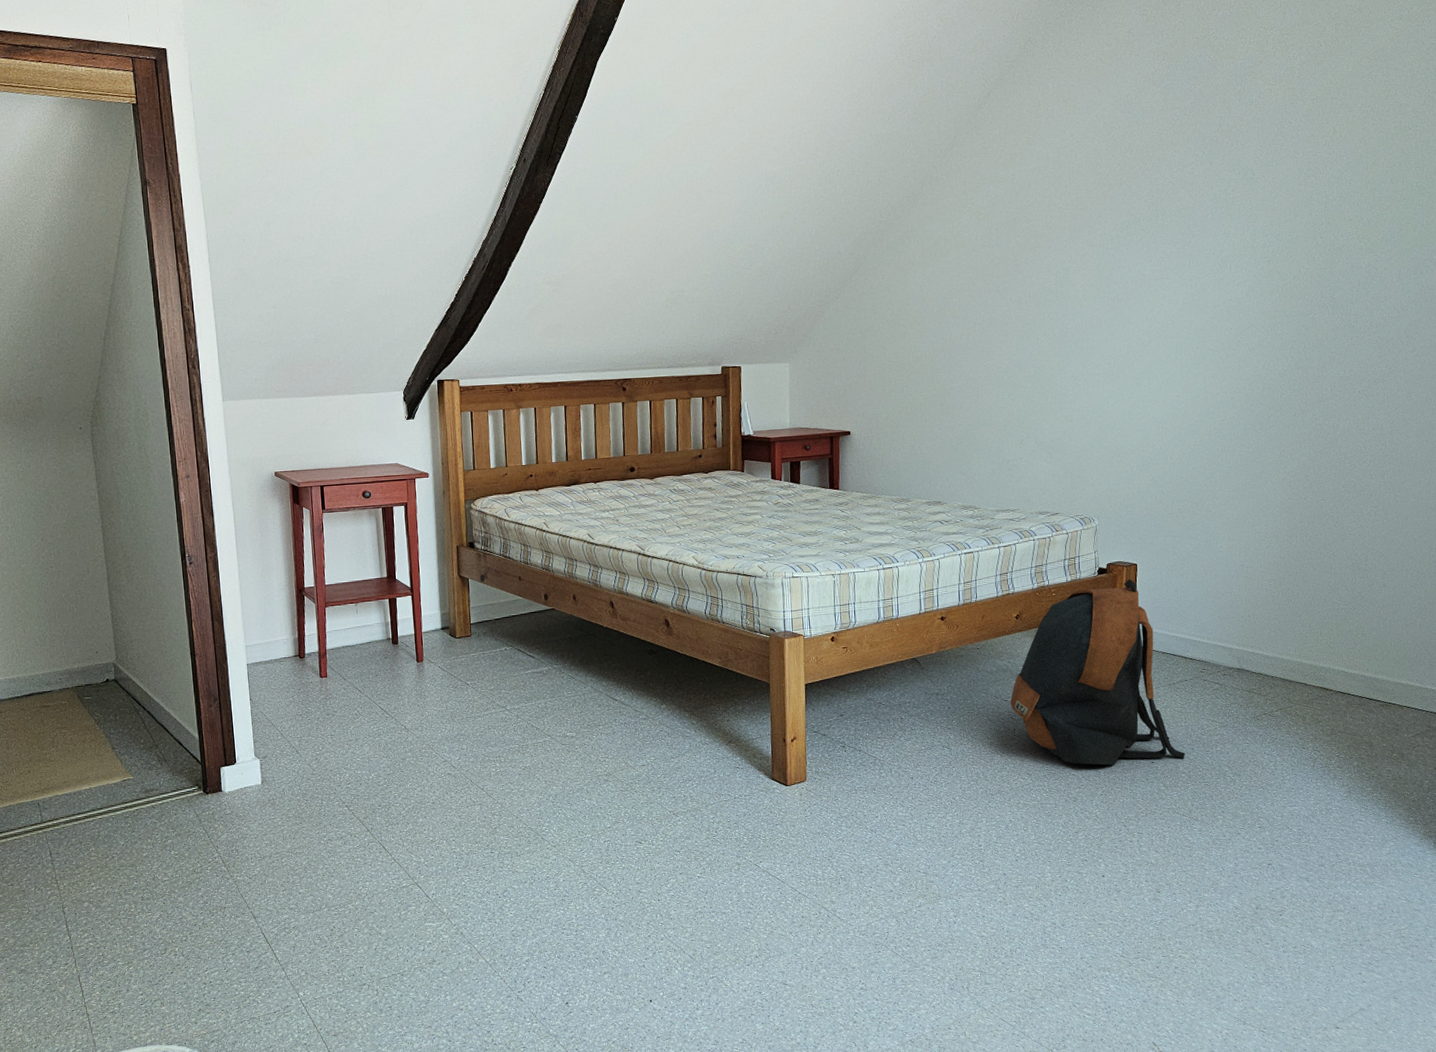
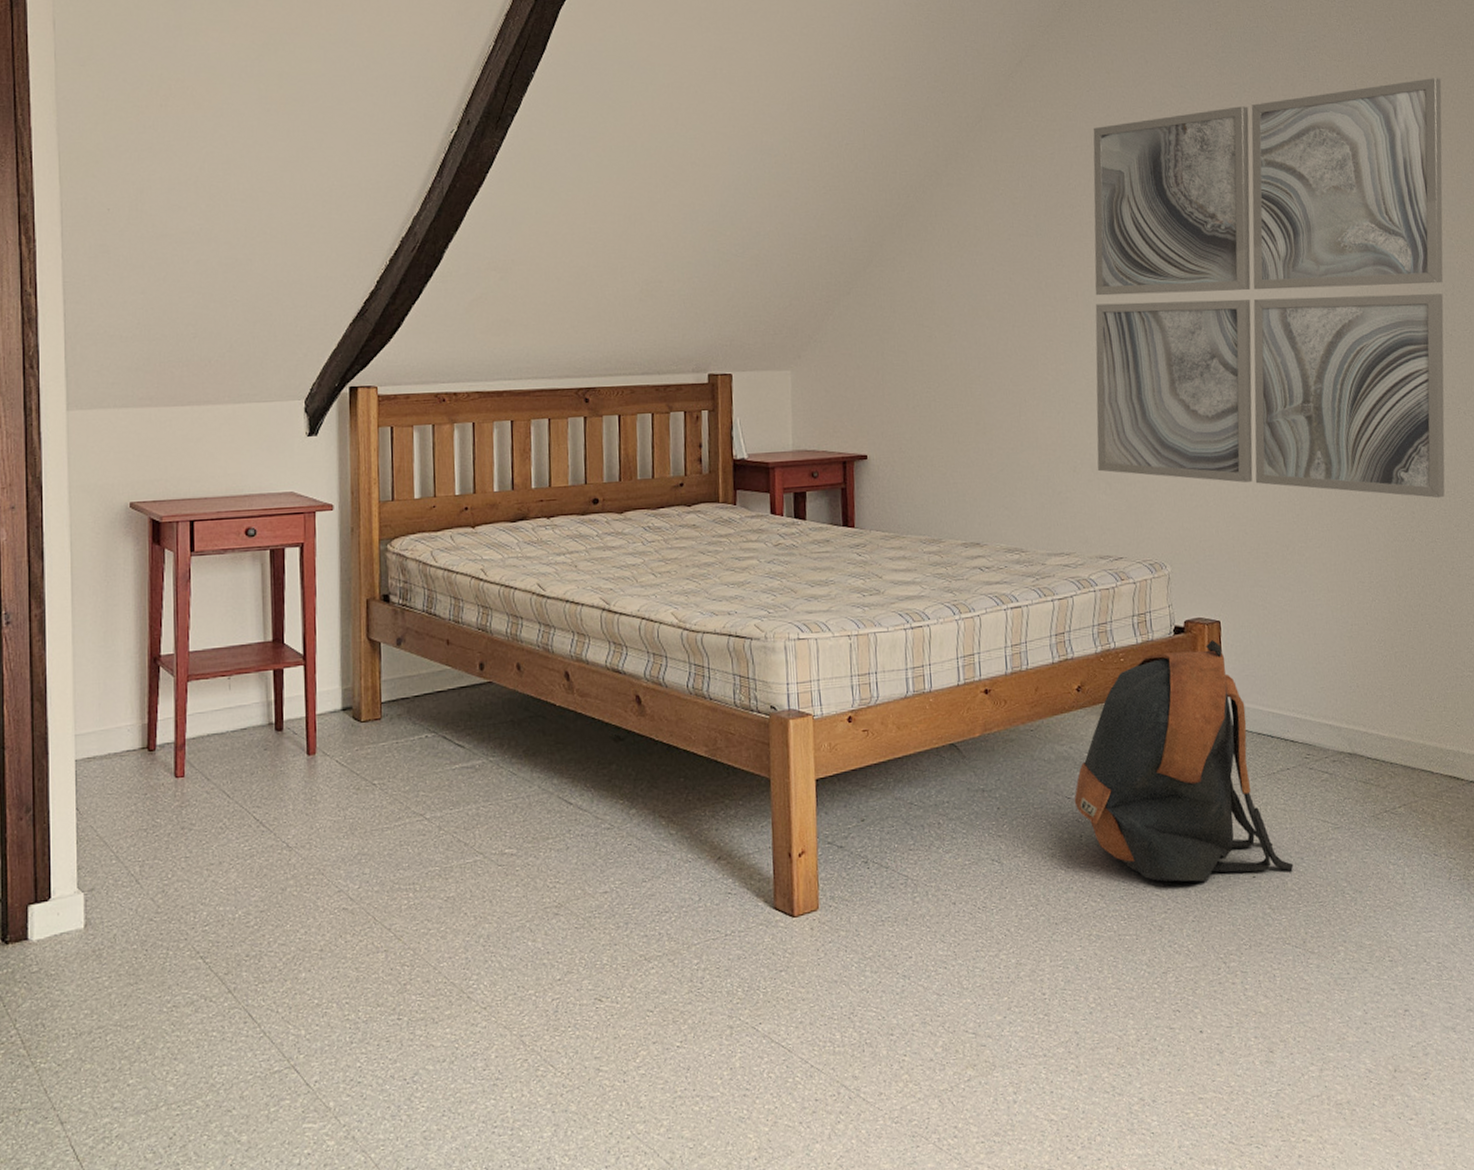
wall art: none [1041,97,1364,464] -> present [1093,78,1445,499]

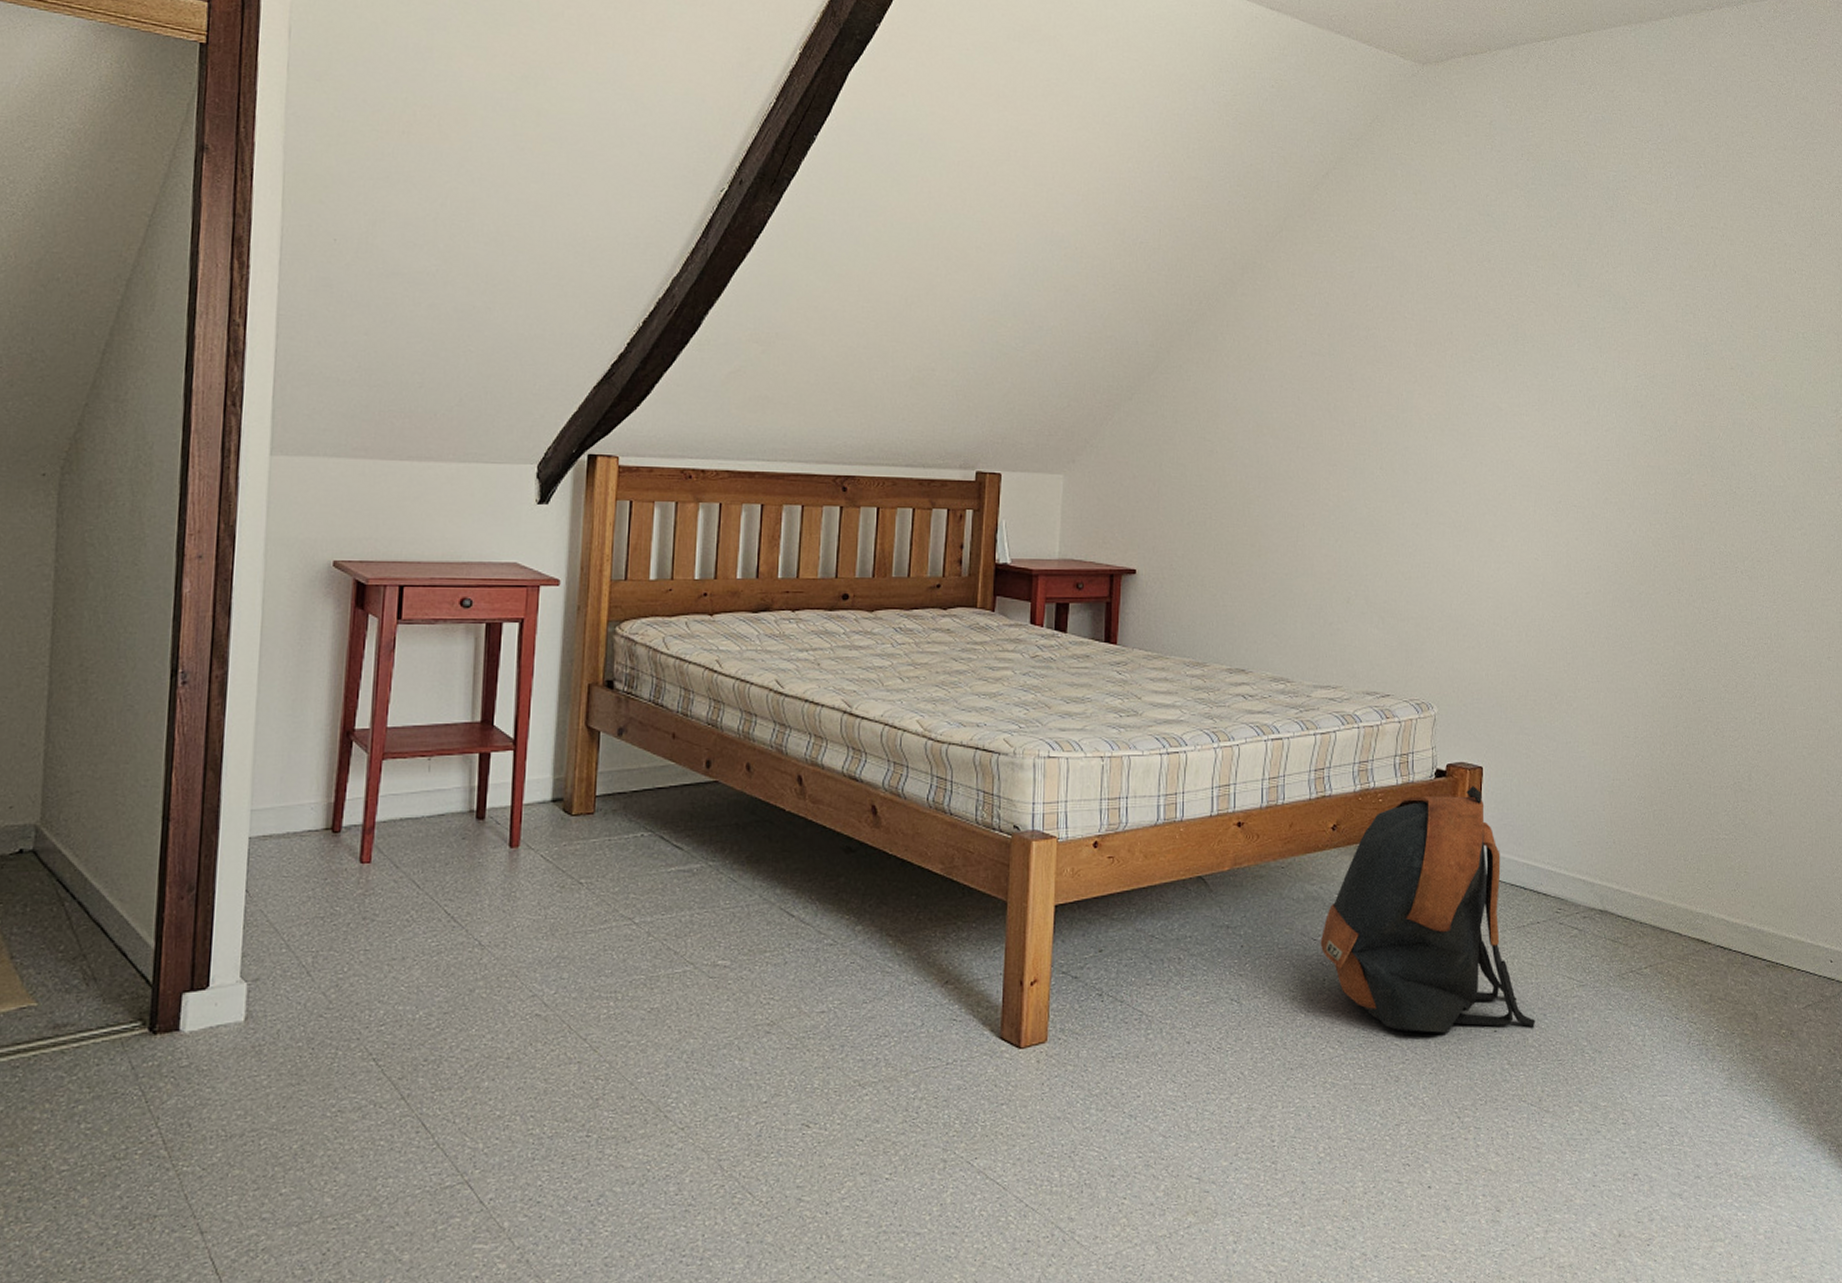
wall art: present [1093,78,1445,499] -> none [1372,230,1746,657]

